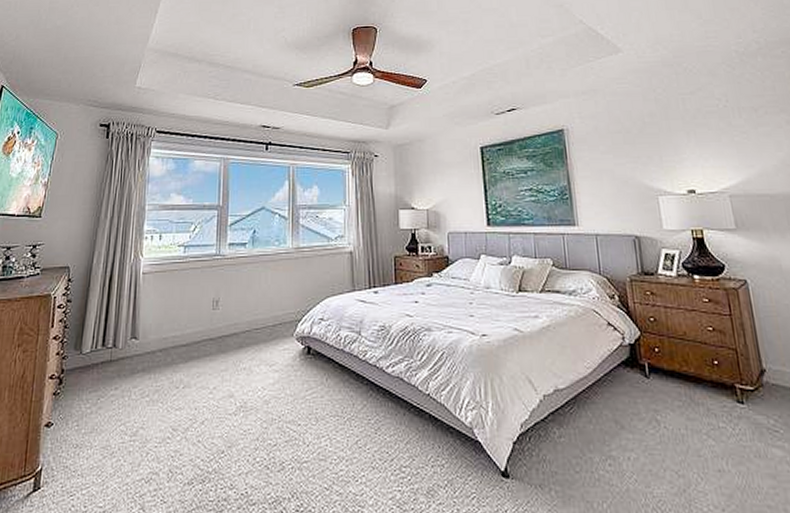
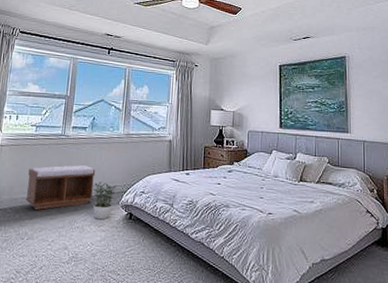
bench: none [177,291,261,350] -> present [25,165,96,210]
potted plant: none [258,309,289,357] -> present [92,181,117,220]

